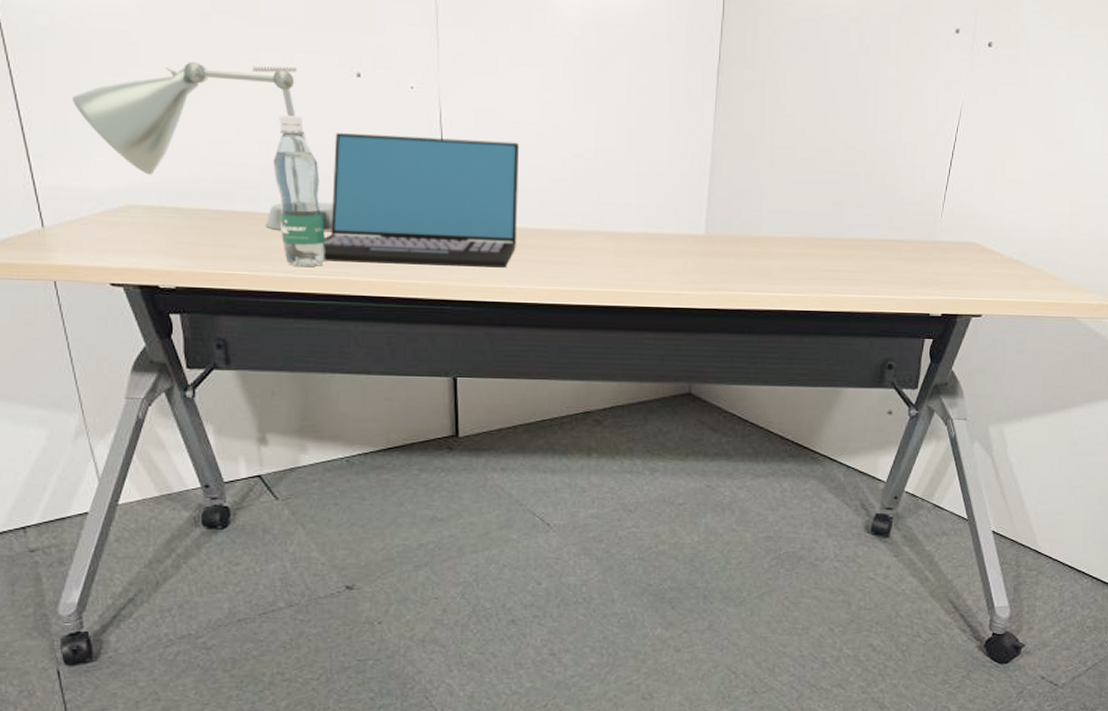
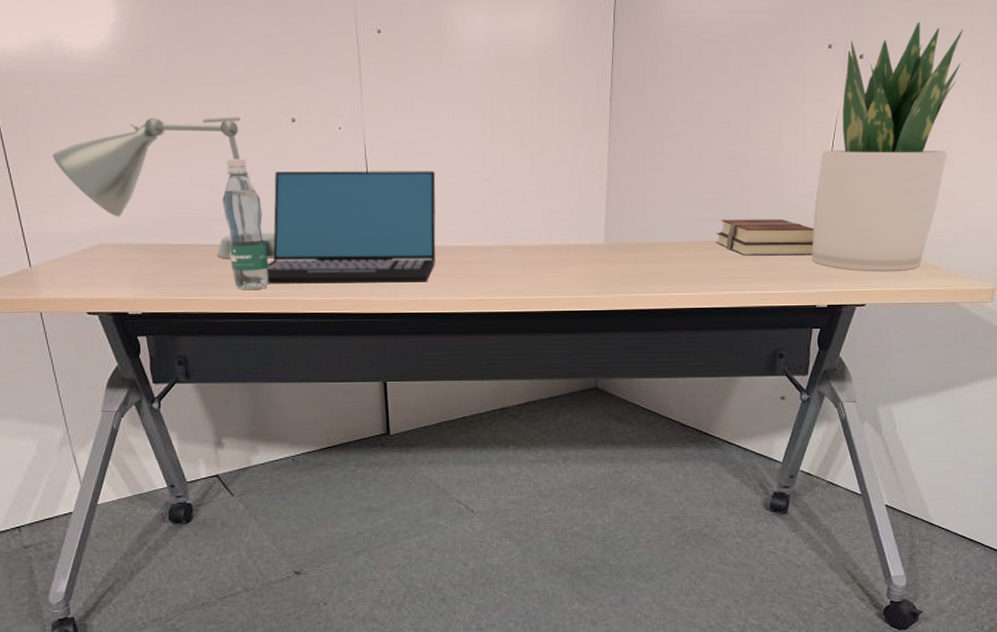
books: none [825,214,932,259] -> present [715,219,814,256]
planter: none [927,10,1098,282] -> present [811,22,963,272]

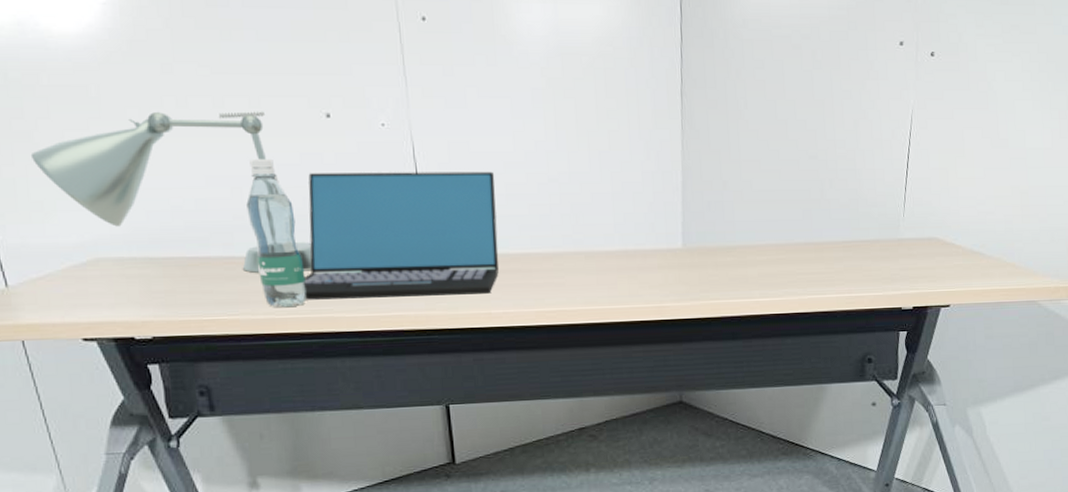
books: present [715,219,814,256] -> none [797,219,896,258]
planter: present [811,22,963,272] -> none [894,20,1028,272]

